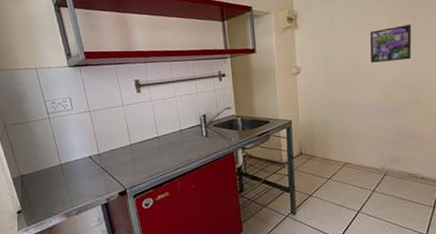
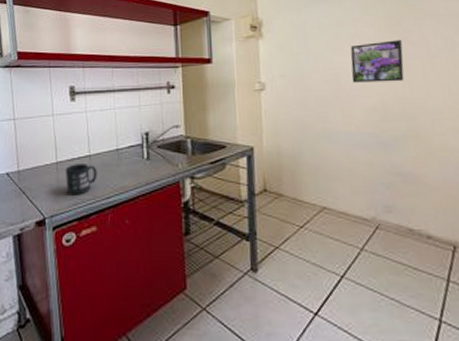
mug: none [138,144,166,170] -> present [65,164,97,196]

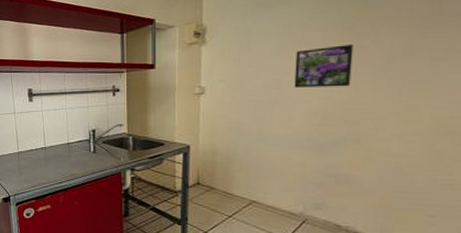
mug: present [65,164,97,196] -> none [25,154,51,180]

